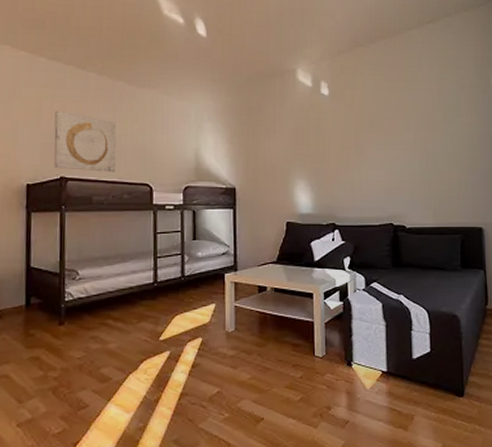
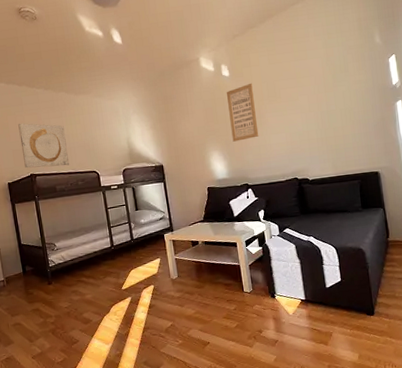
wall art: none [323,107,355,172] -> present [227,82,259,142]

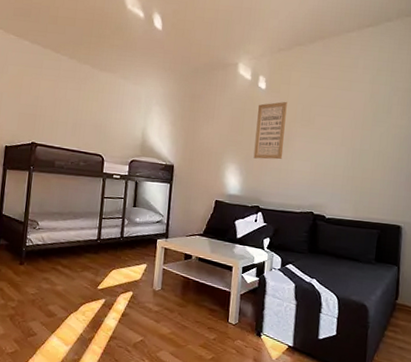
wall art: present [18,123,70,168] -> none [28,86,80,142]

